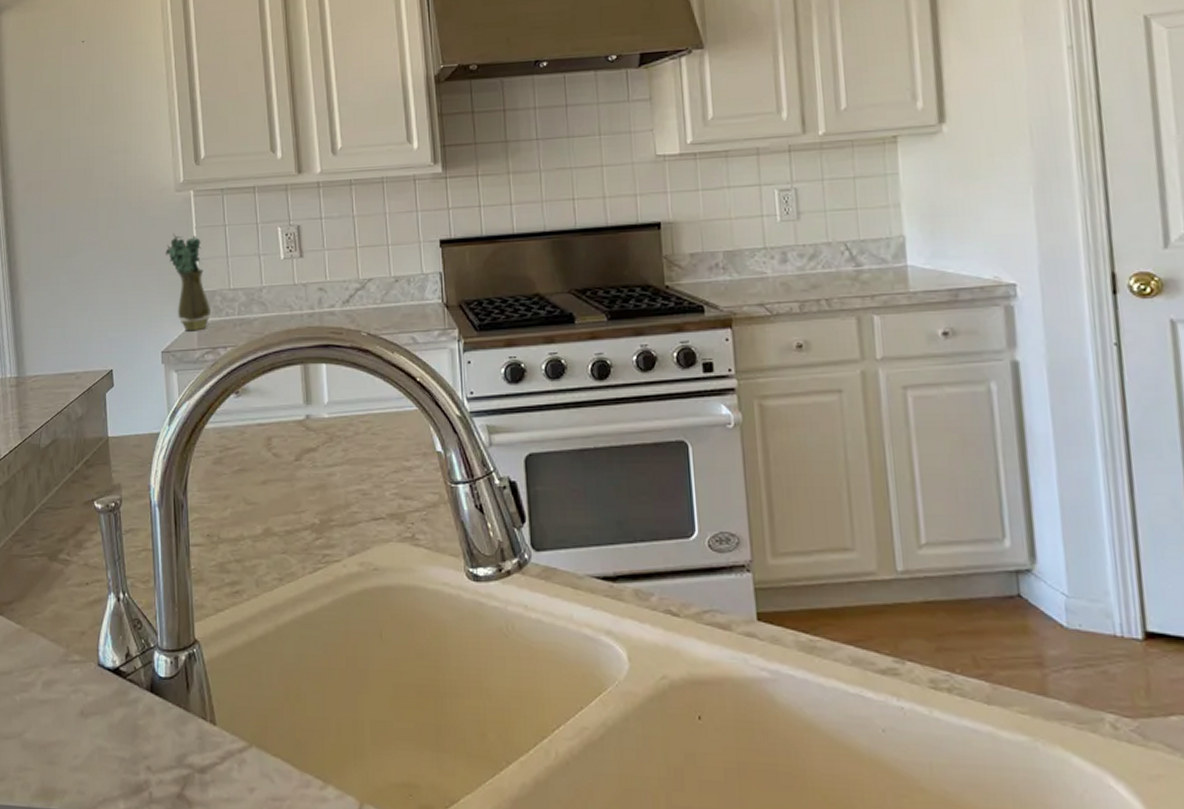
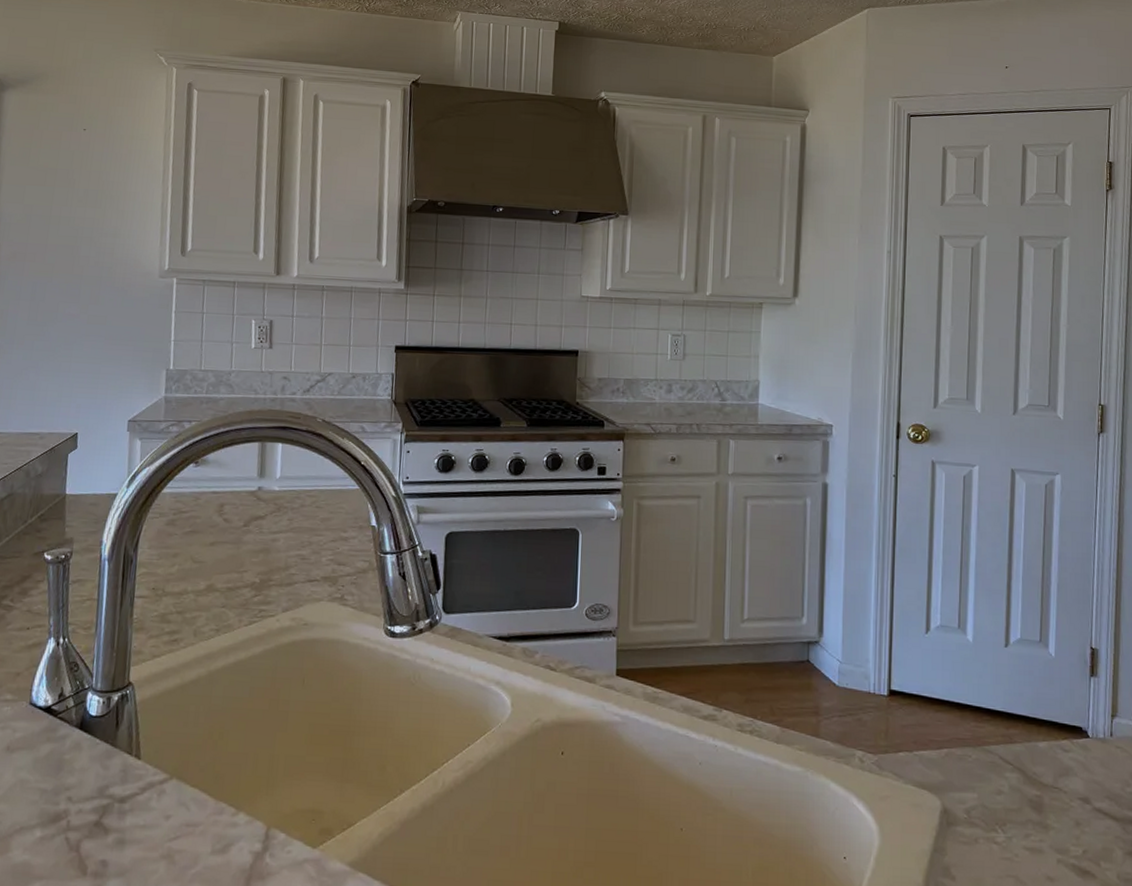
vase: present [165,233,210,331] -> none [142,314,180,405]

